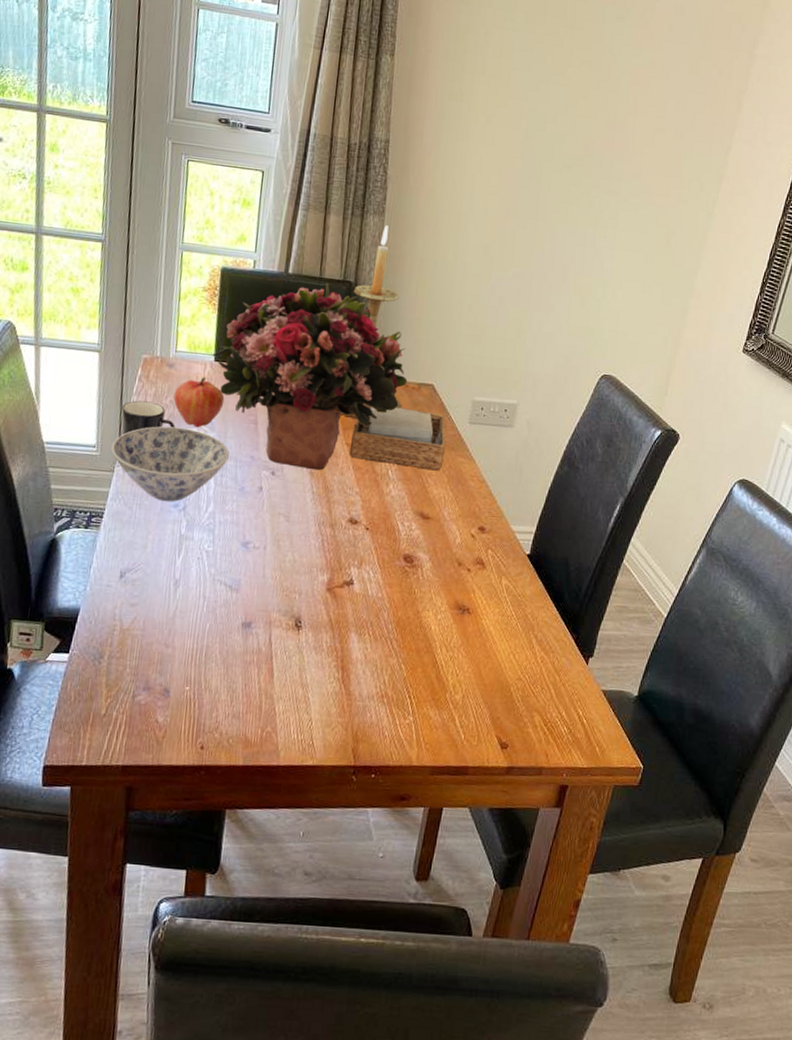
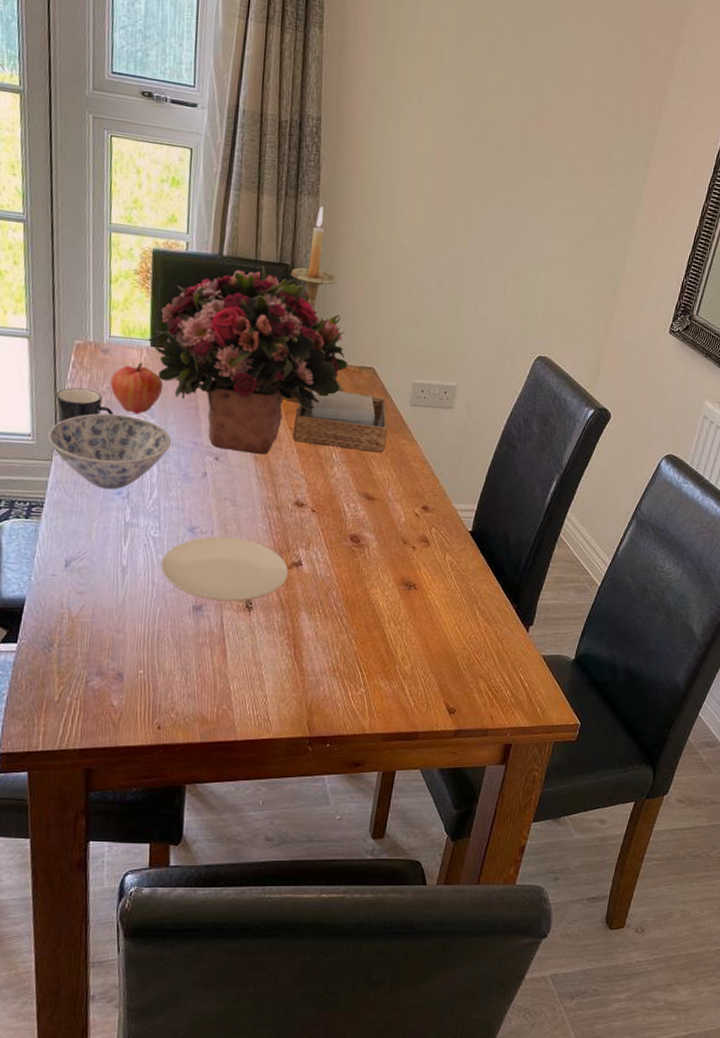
plate: none [213,552,340,620] -> present [161,536,289,602]

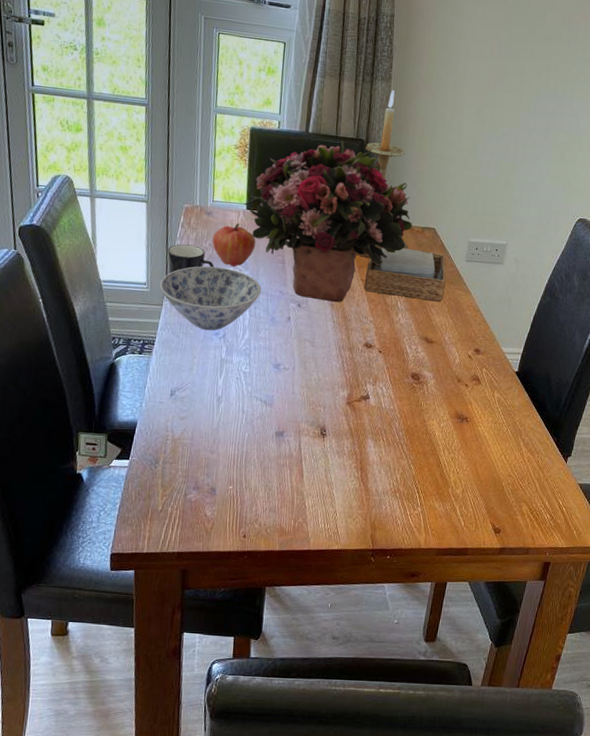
plate: present [161,536,289,602] -> none [250,372,358,429]

